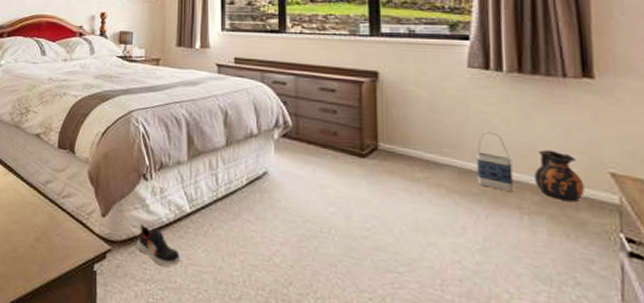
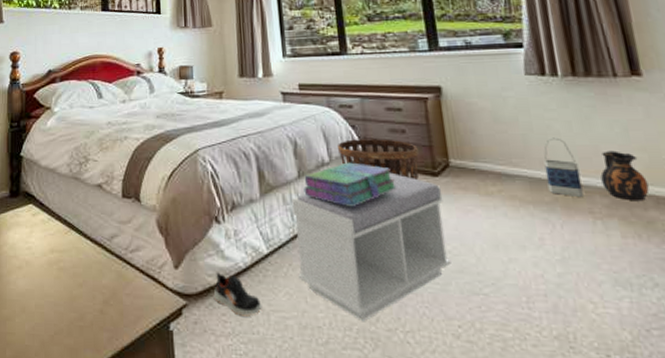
bench: none [218,149,369,283] -> present [292,172,451,321]
stack of books: none [230,136,322,179] -> present [303,162,397,207]
basket: none [266,114,348,160] -> present [336,139,419,181]

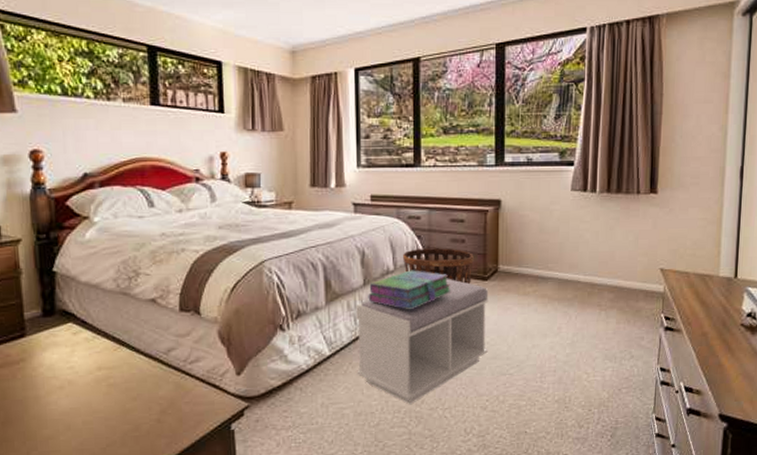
shoe: present [214,272,262,317] -> none [276,375,322,411]
bag: present [543,137,584,198] -> none [572,245,597,294]
ceramic jug: present [600,150,650,202] -> none [611,255,643,295]

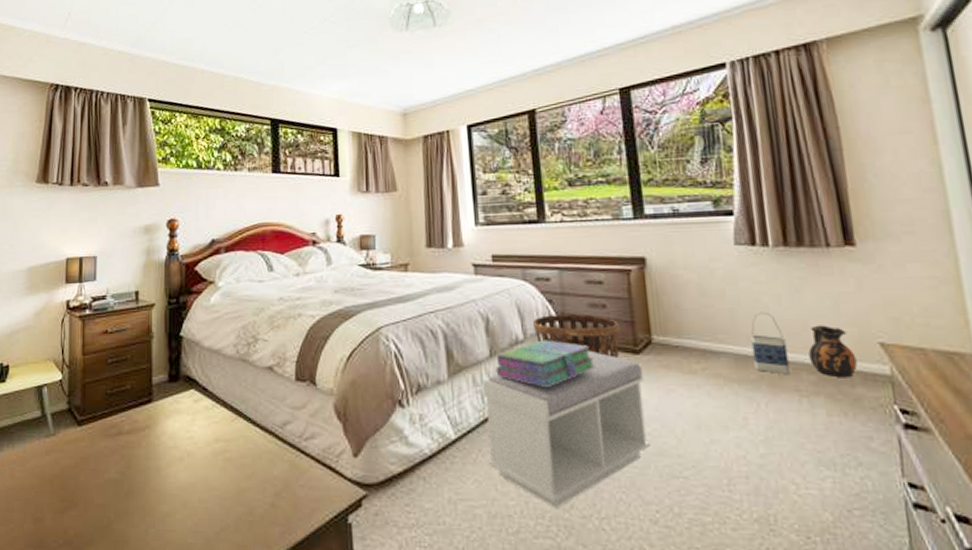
bag: none [572,245,597,294] -> present [750,311,790,375]
ceramic jug: none [611,255,643,295] -> present [808,325,858,378]

